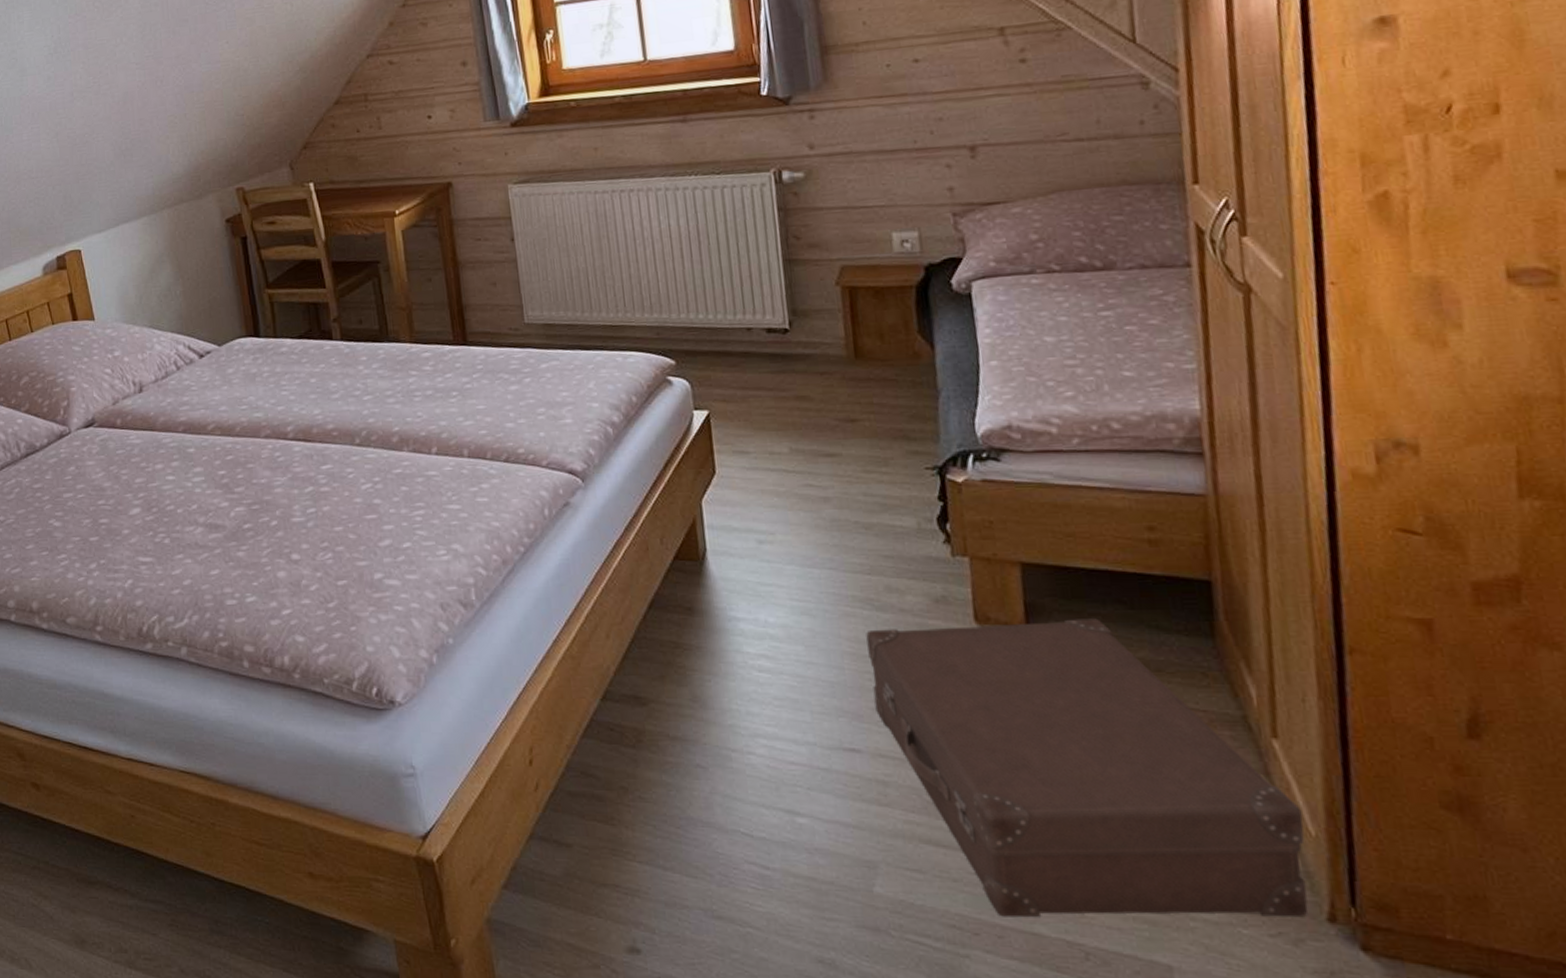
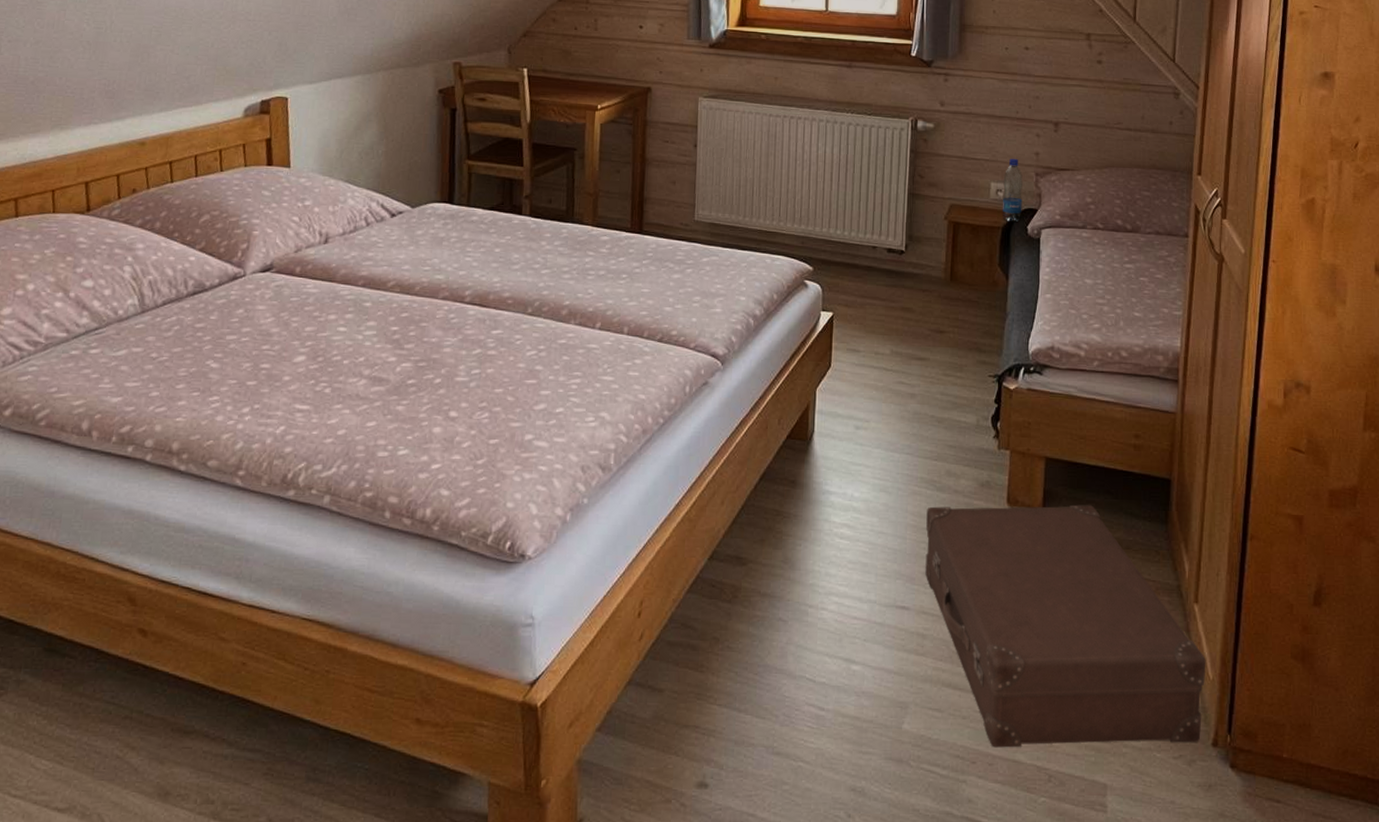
bottle: none [908,198,941,279] -> present [1002,158,1023,223]

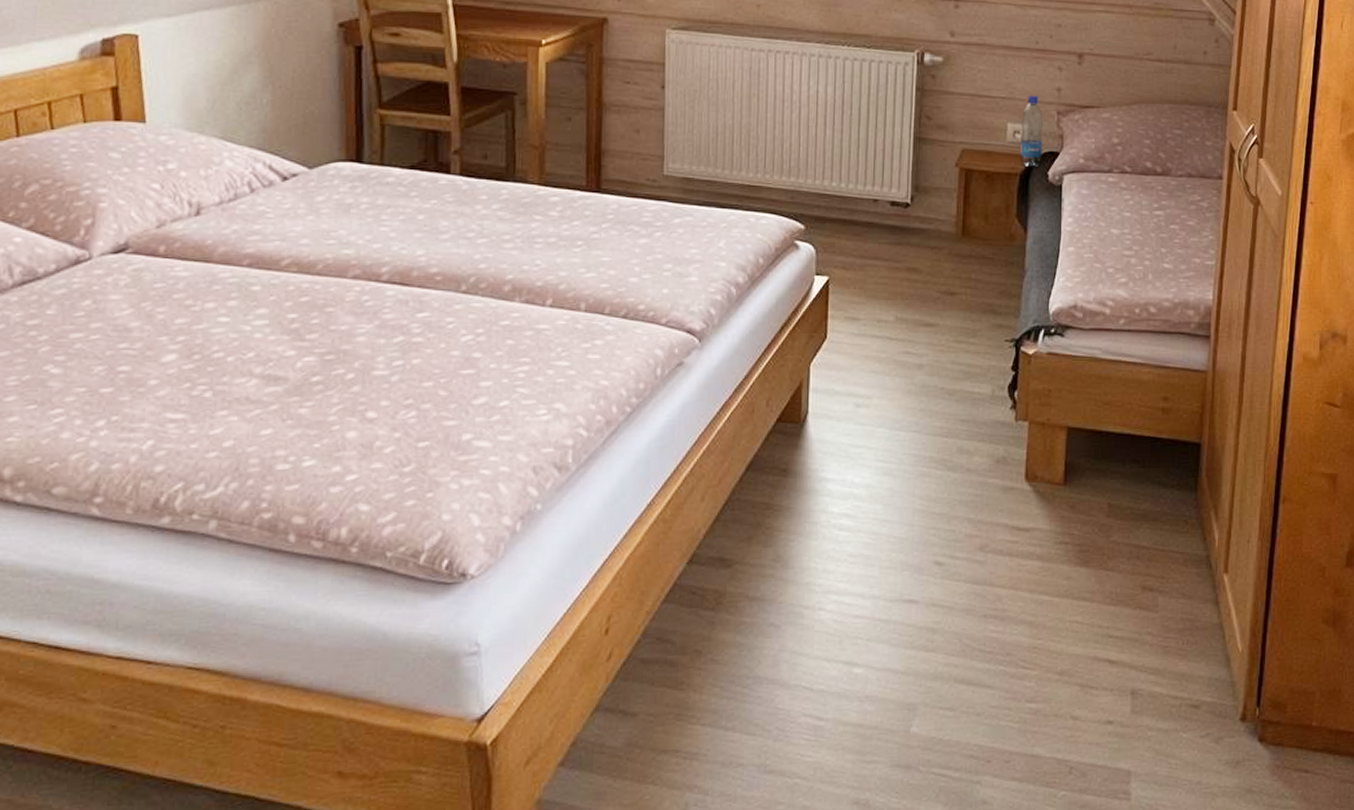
suitcase: present [925,504,1206,748] -> none [935,476,1235,744]

